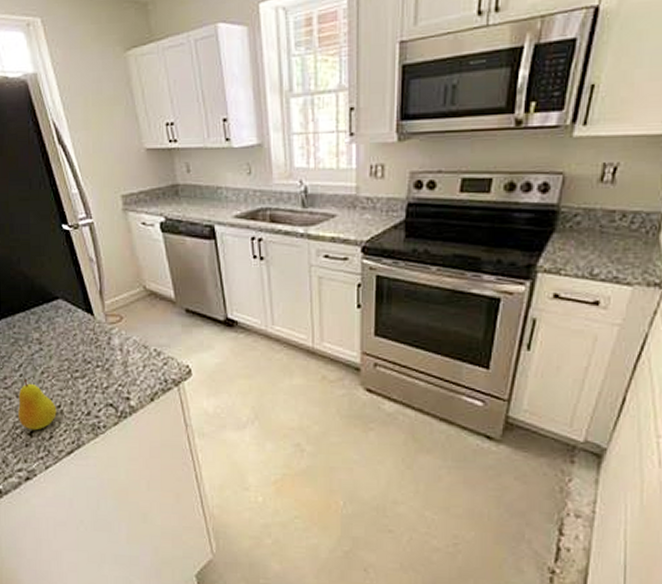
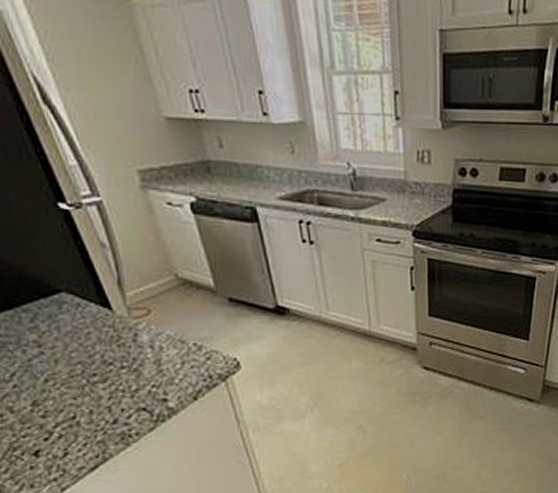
fruit: present [17,379,57,431] -> none [13,390,71,449]

